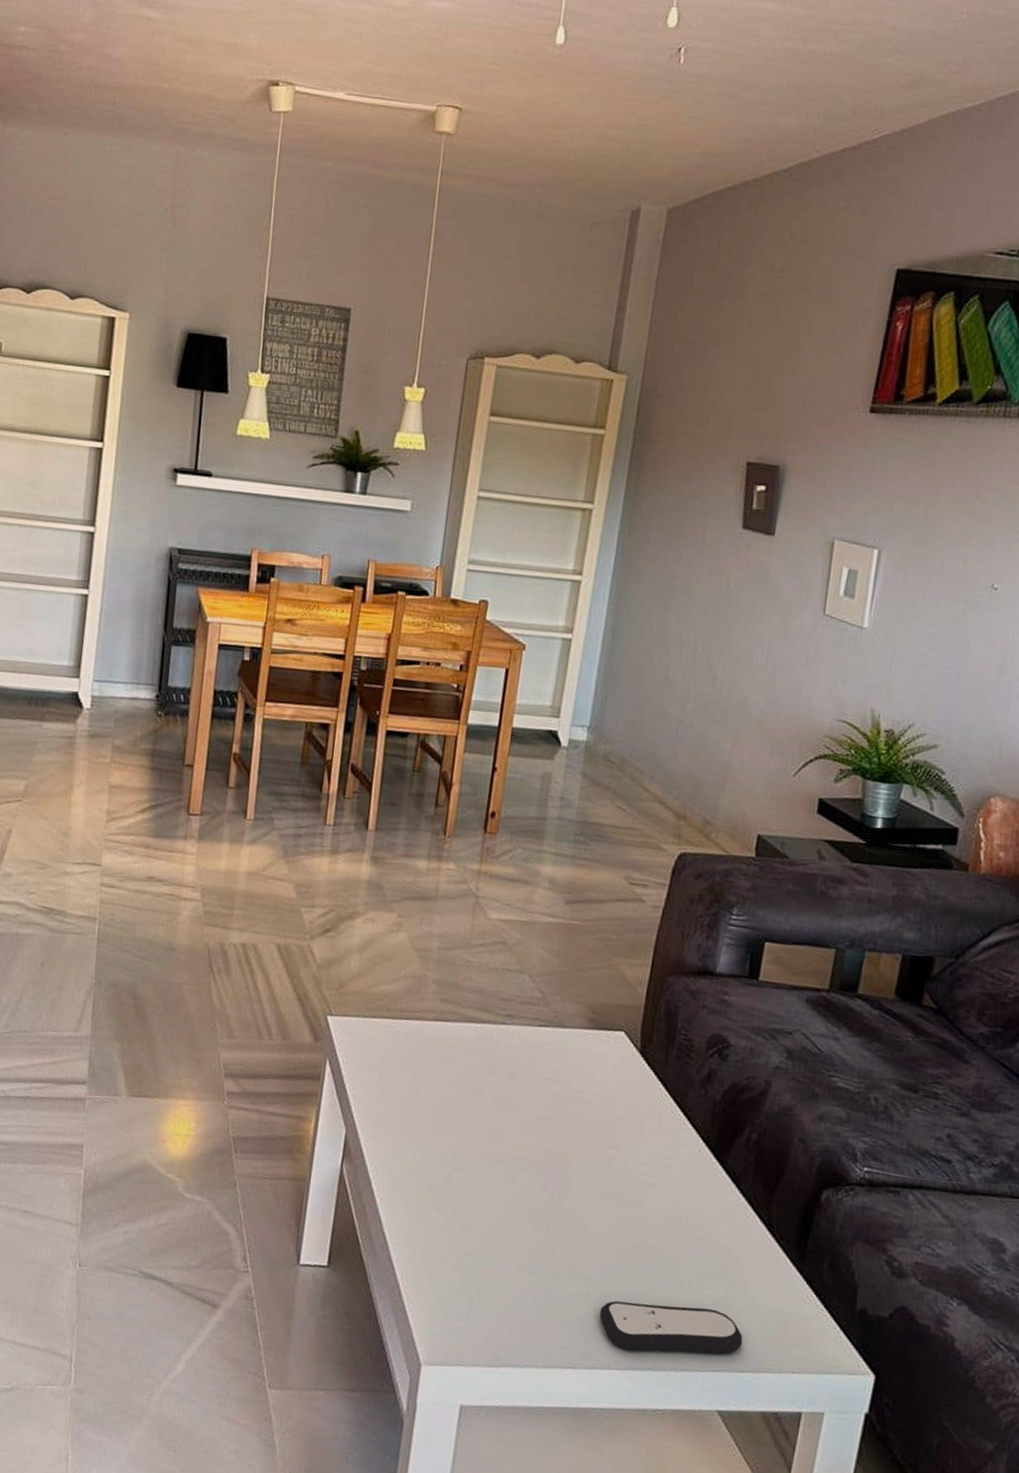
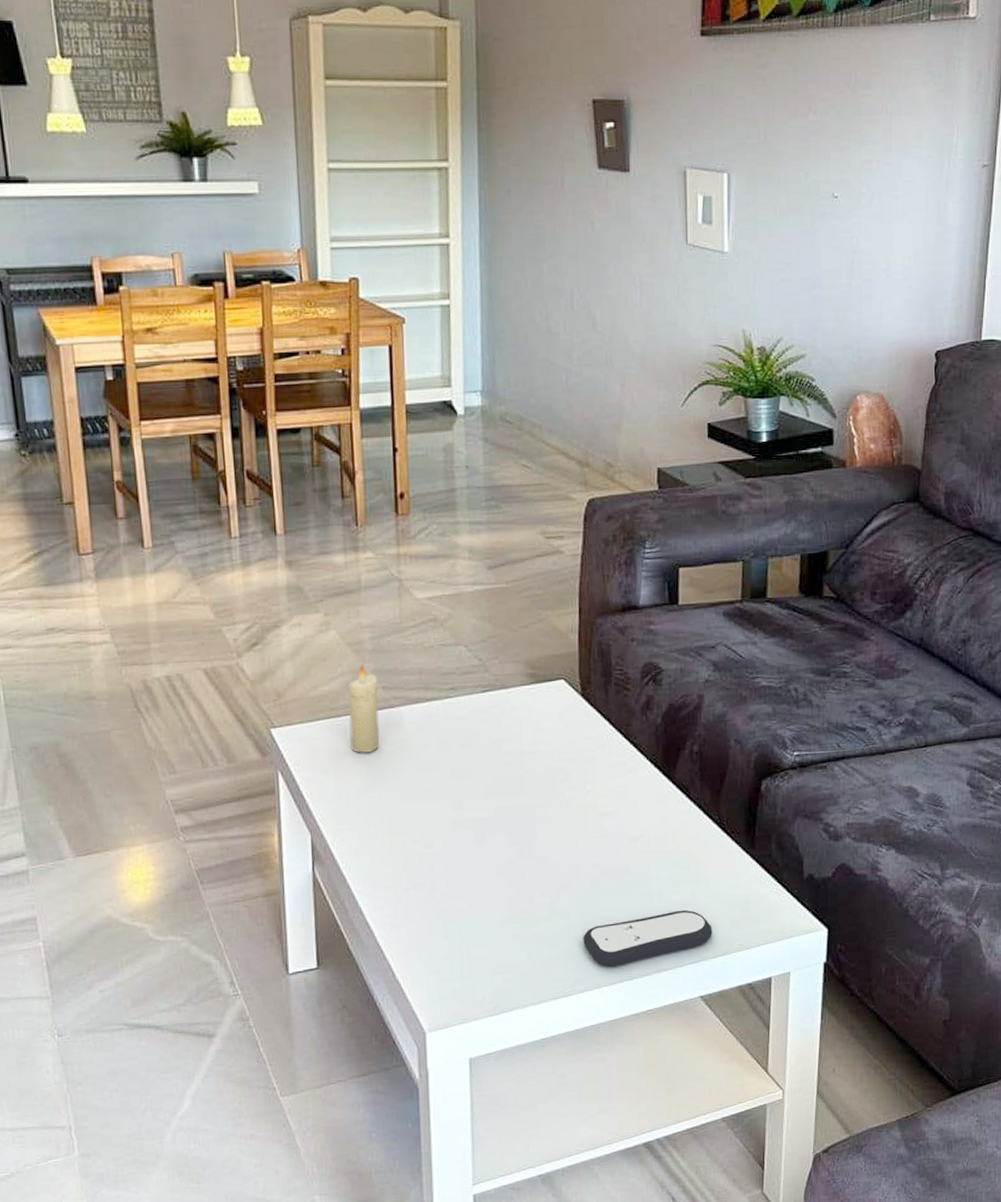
candle: none [399,972,438,1062] -> present [347,665,380,753]

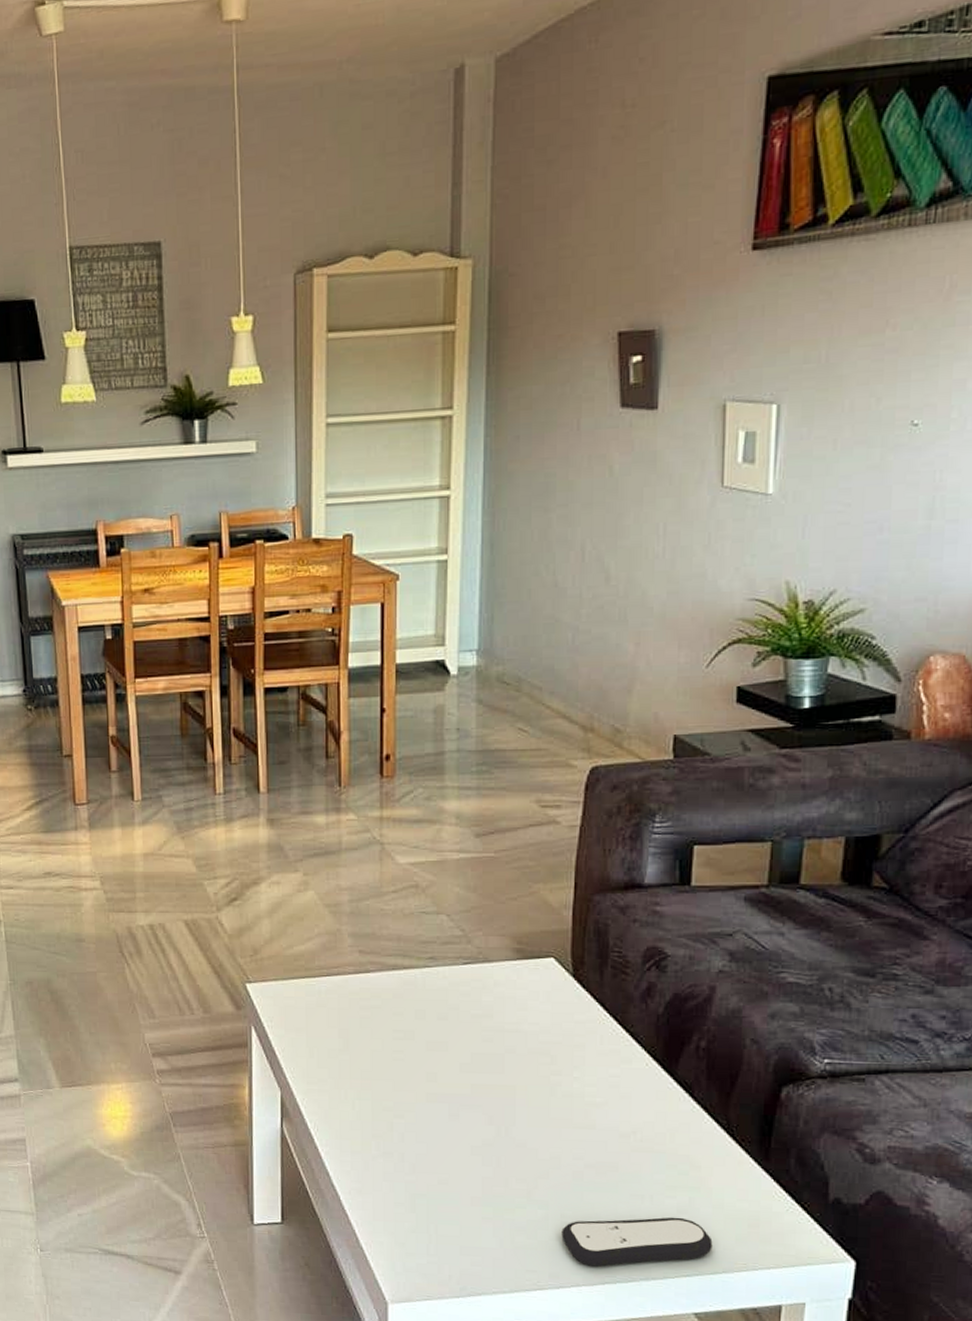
candle: present [347,665,380,753] -> none [323,927,355,1016]

